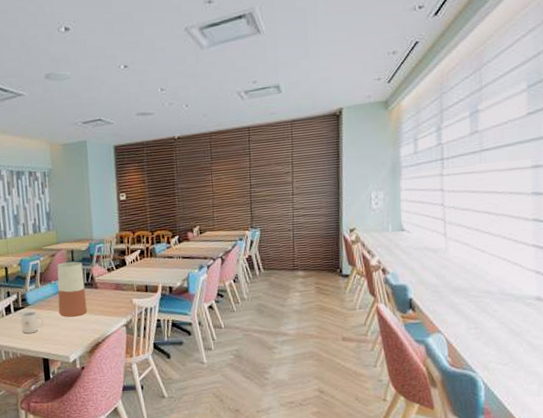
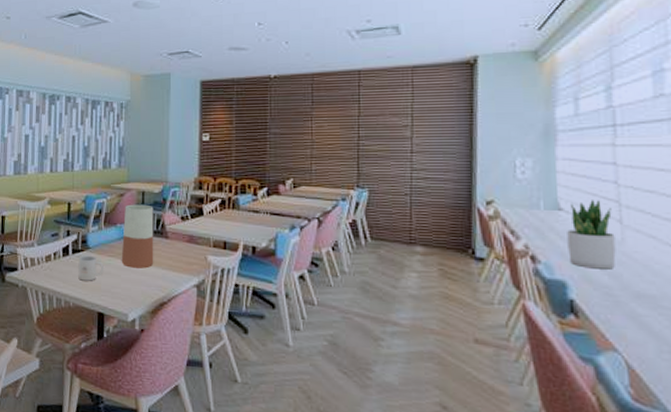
planter: none [408,220,442,274] -> present [567,200,616,270]

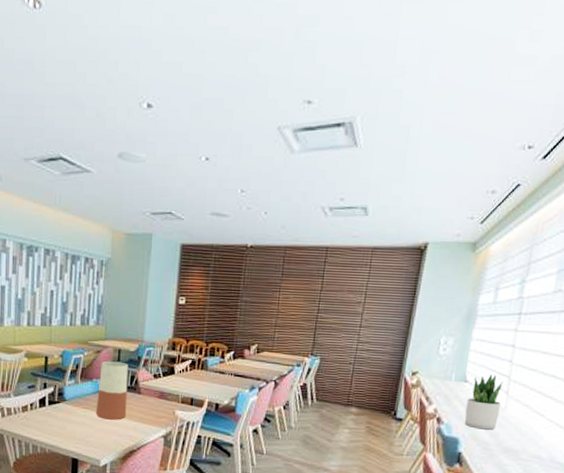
mug: present [78,255,104,281] -> none [54,407,79,431]

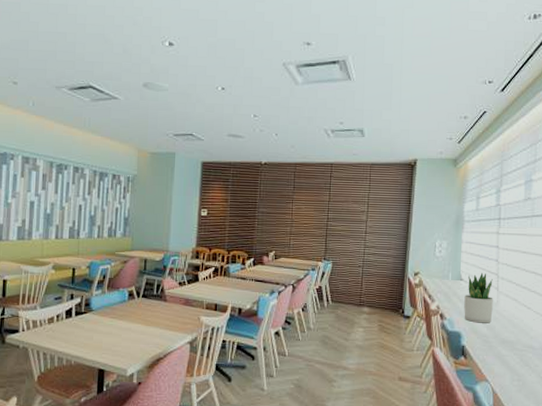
vase: present [95,361,129,420] -> none [122,270,155,328]

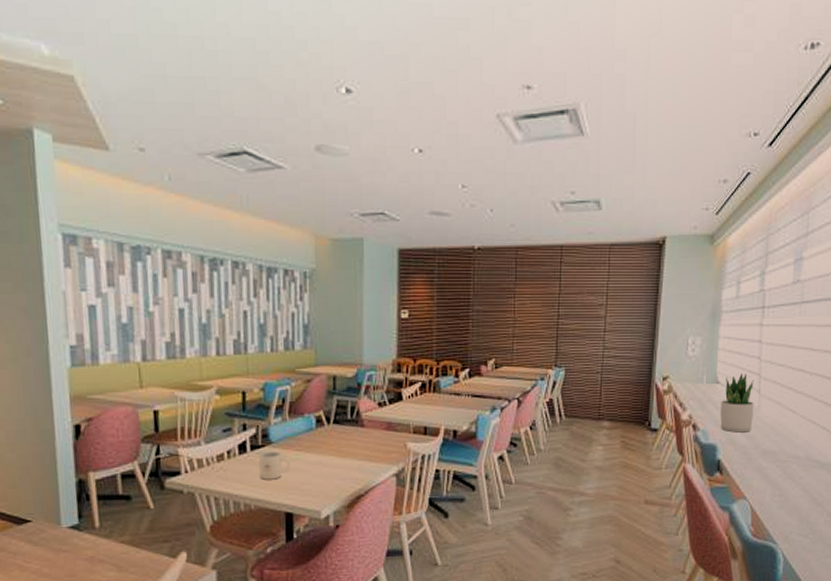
mug: none [80,317,106,341] -> present [259,451,290,480]

